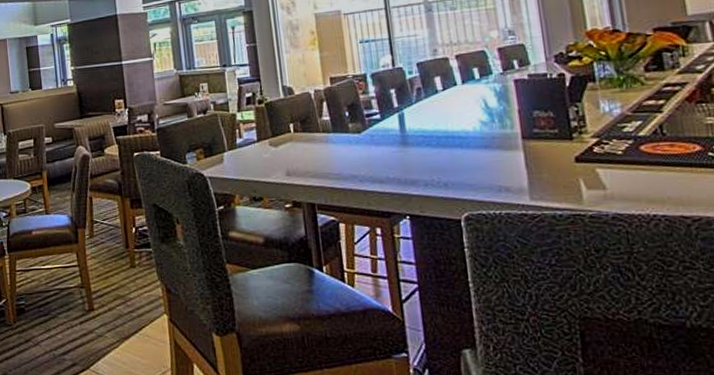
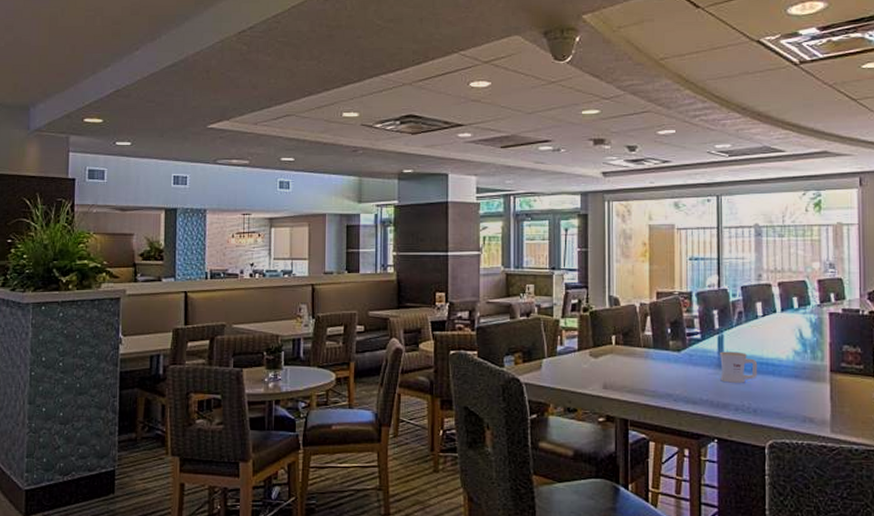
mug: none [402,127,445,160] -> present [720,351,758,384]

